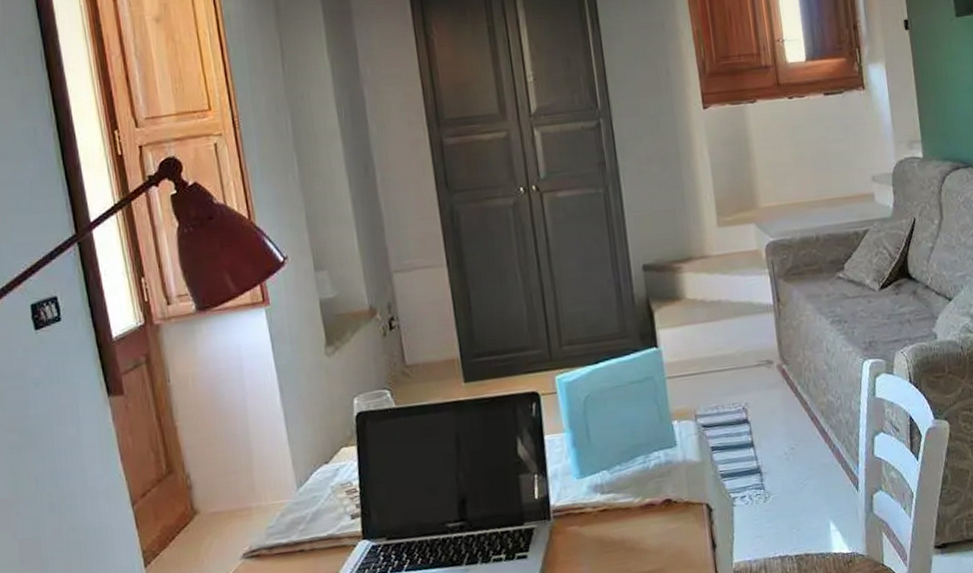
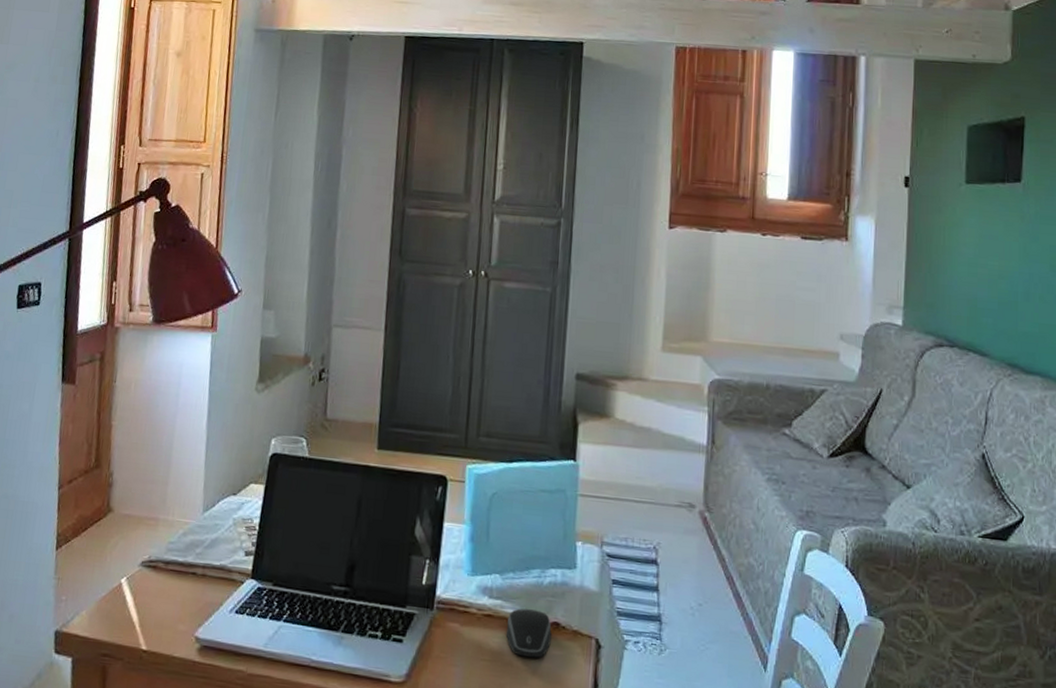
computer mouse: none [622,493,667,539] -> present [506,608,552,658]

